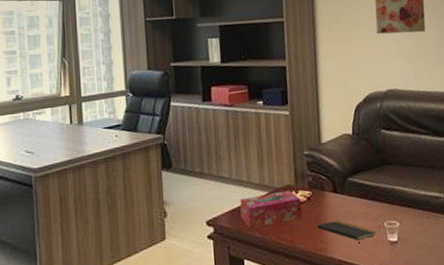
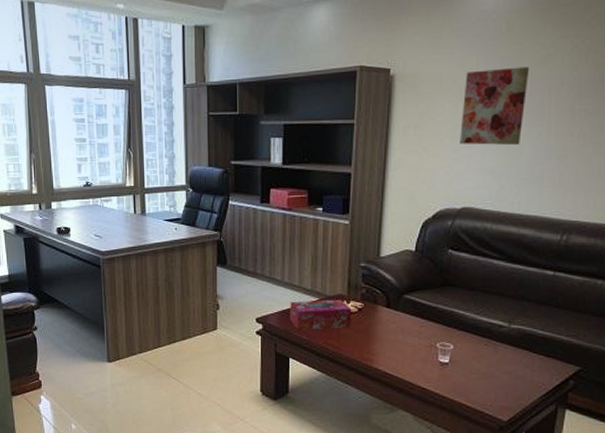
notepad: present [317,220,377,244] -> none [365,335,427,360]

